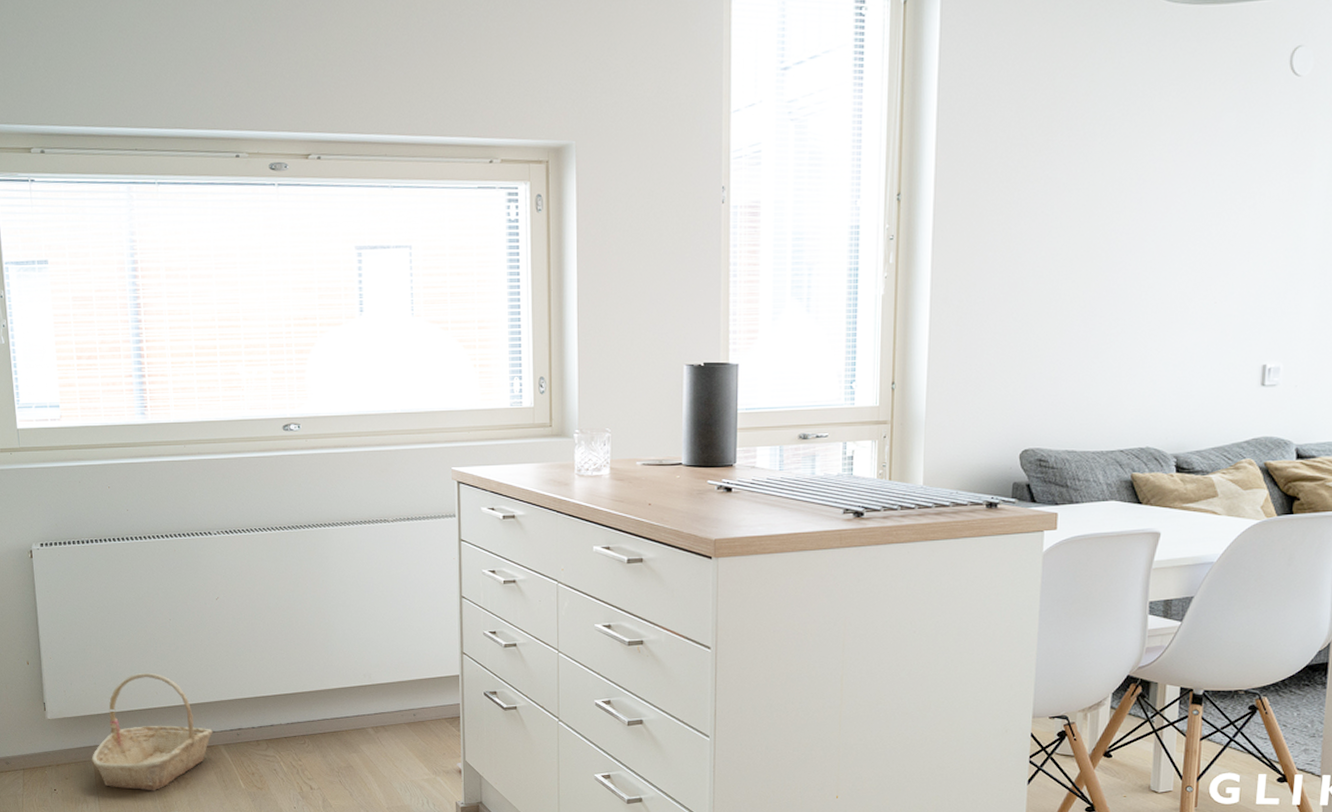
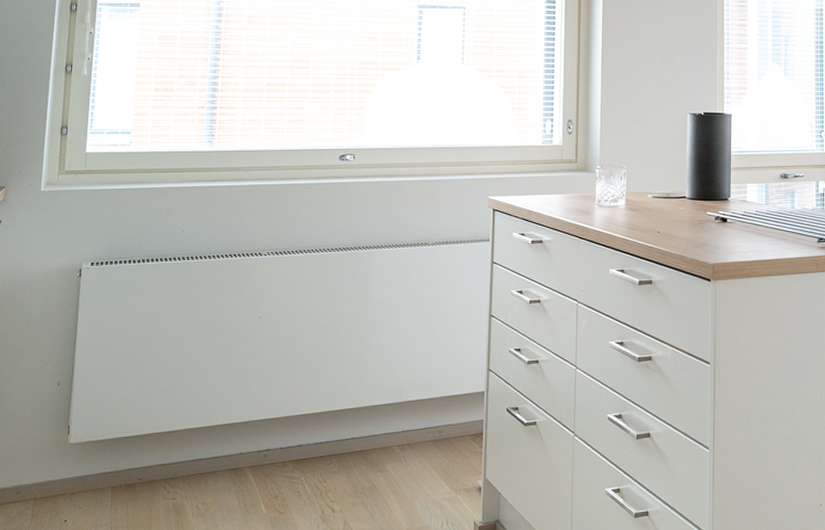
basket: present [91,673,213,791] -> none [109,393,240,519]

